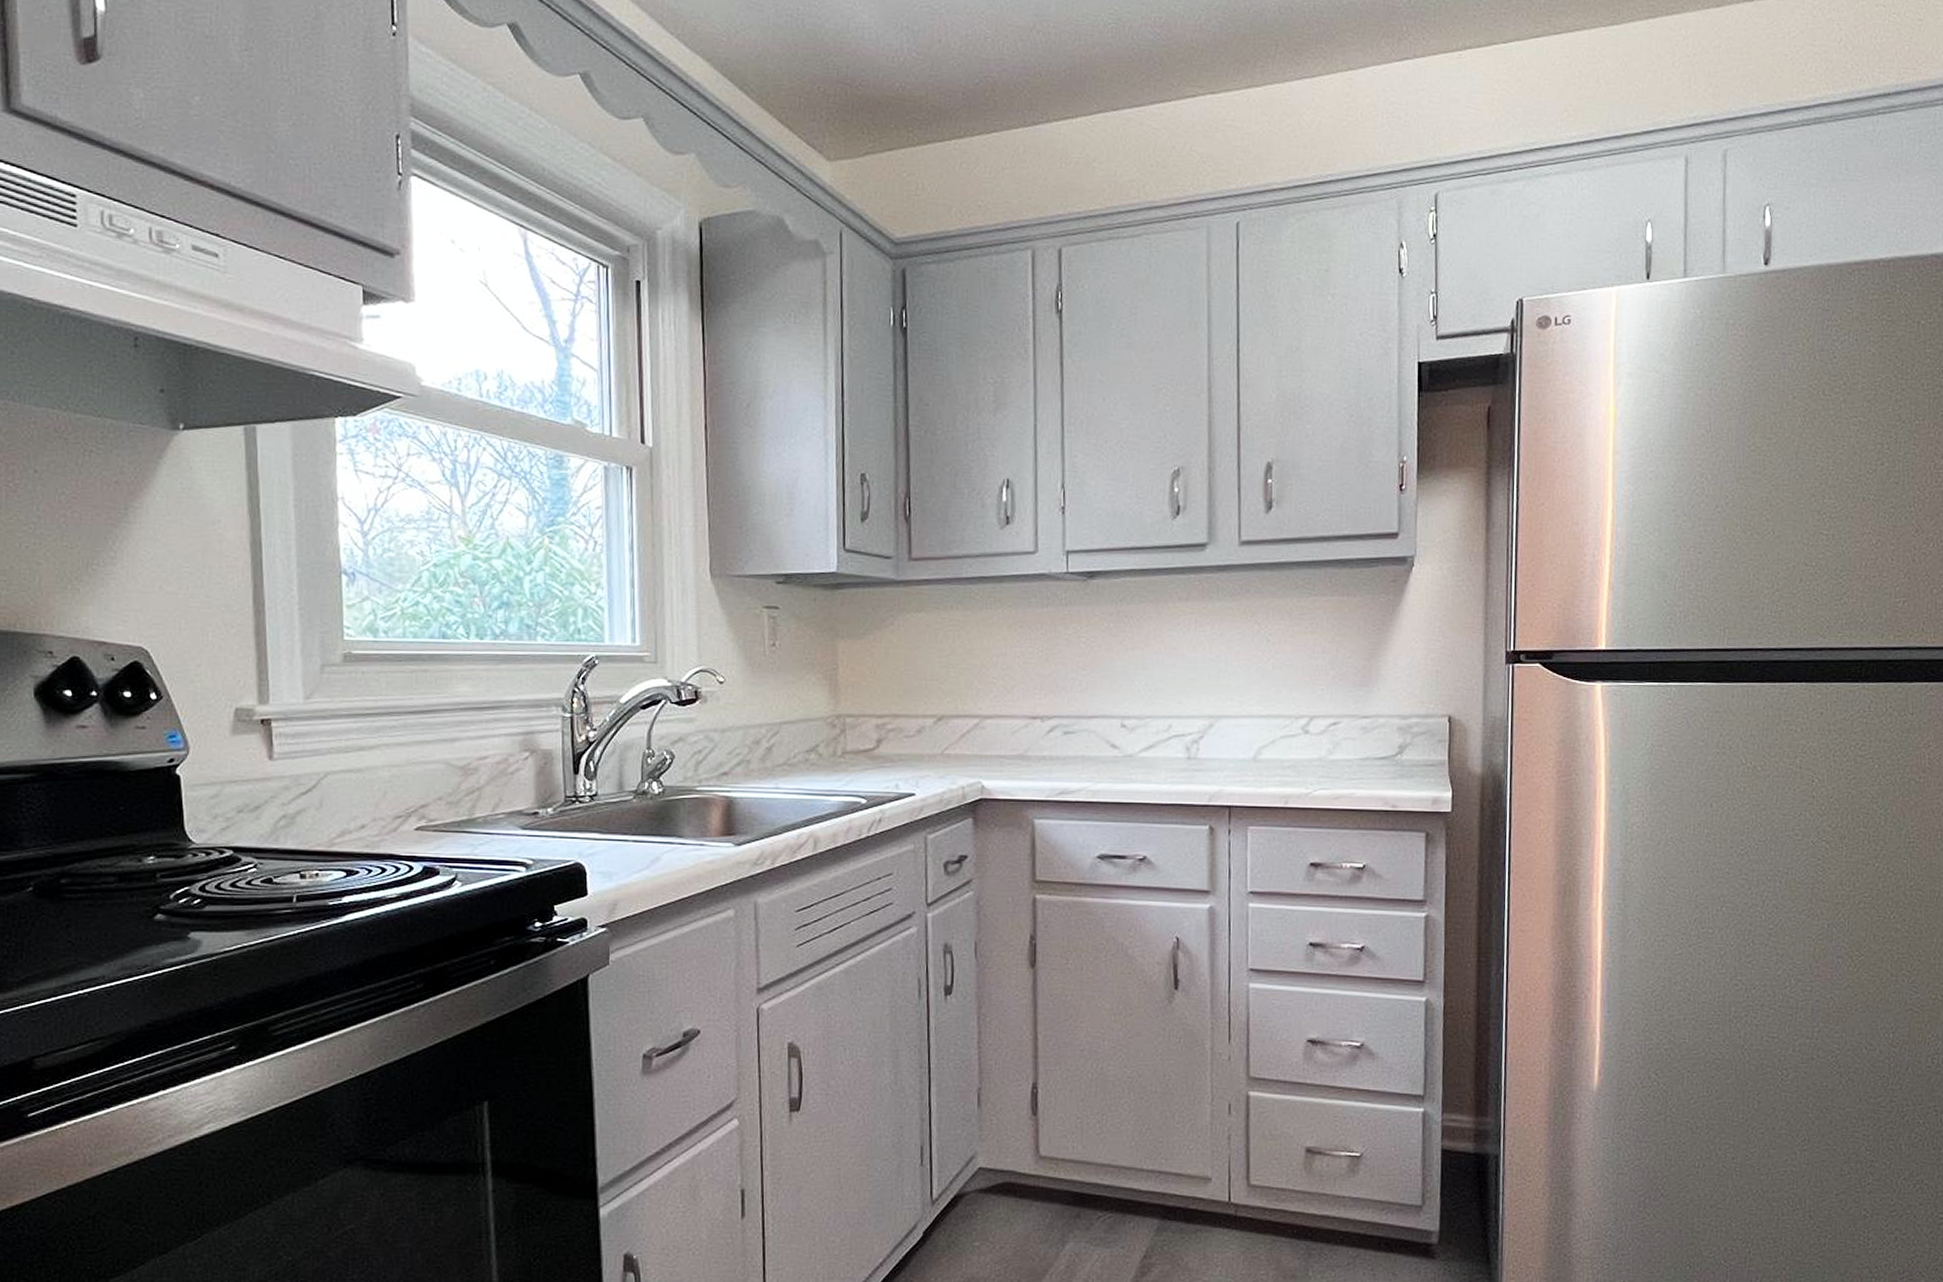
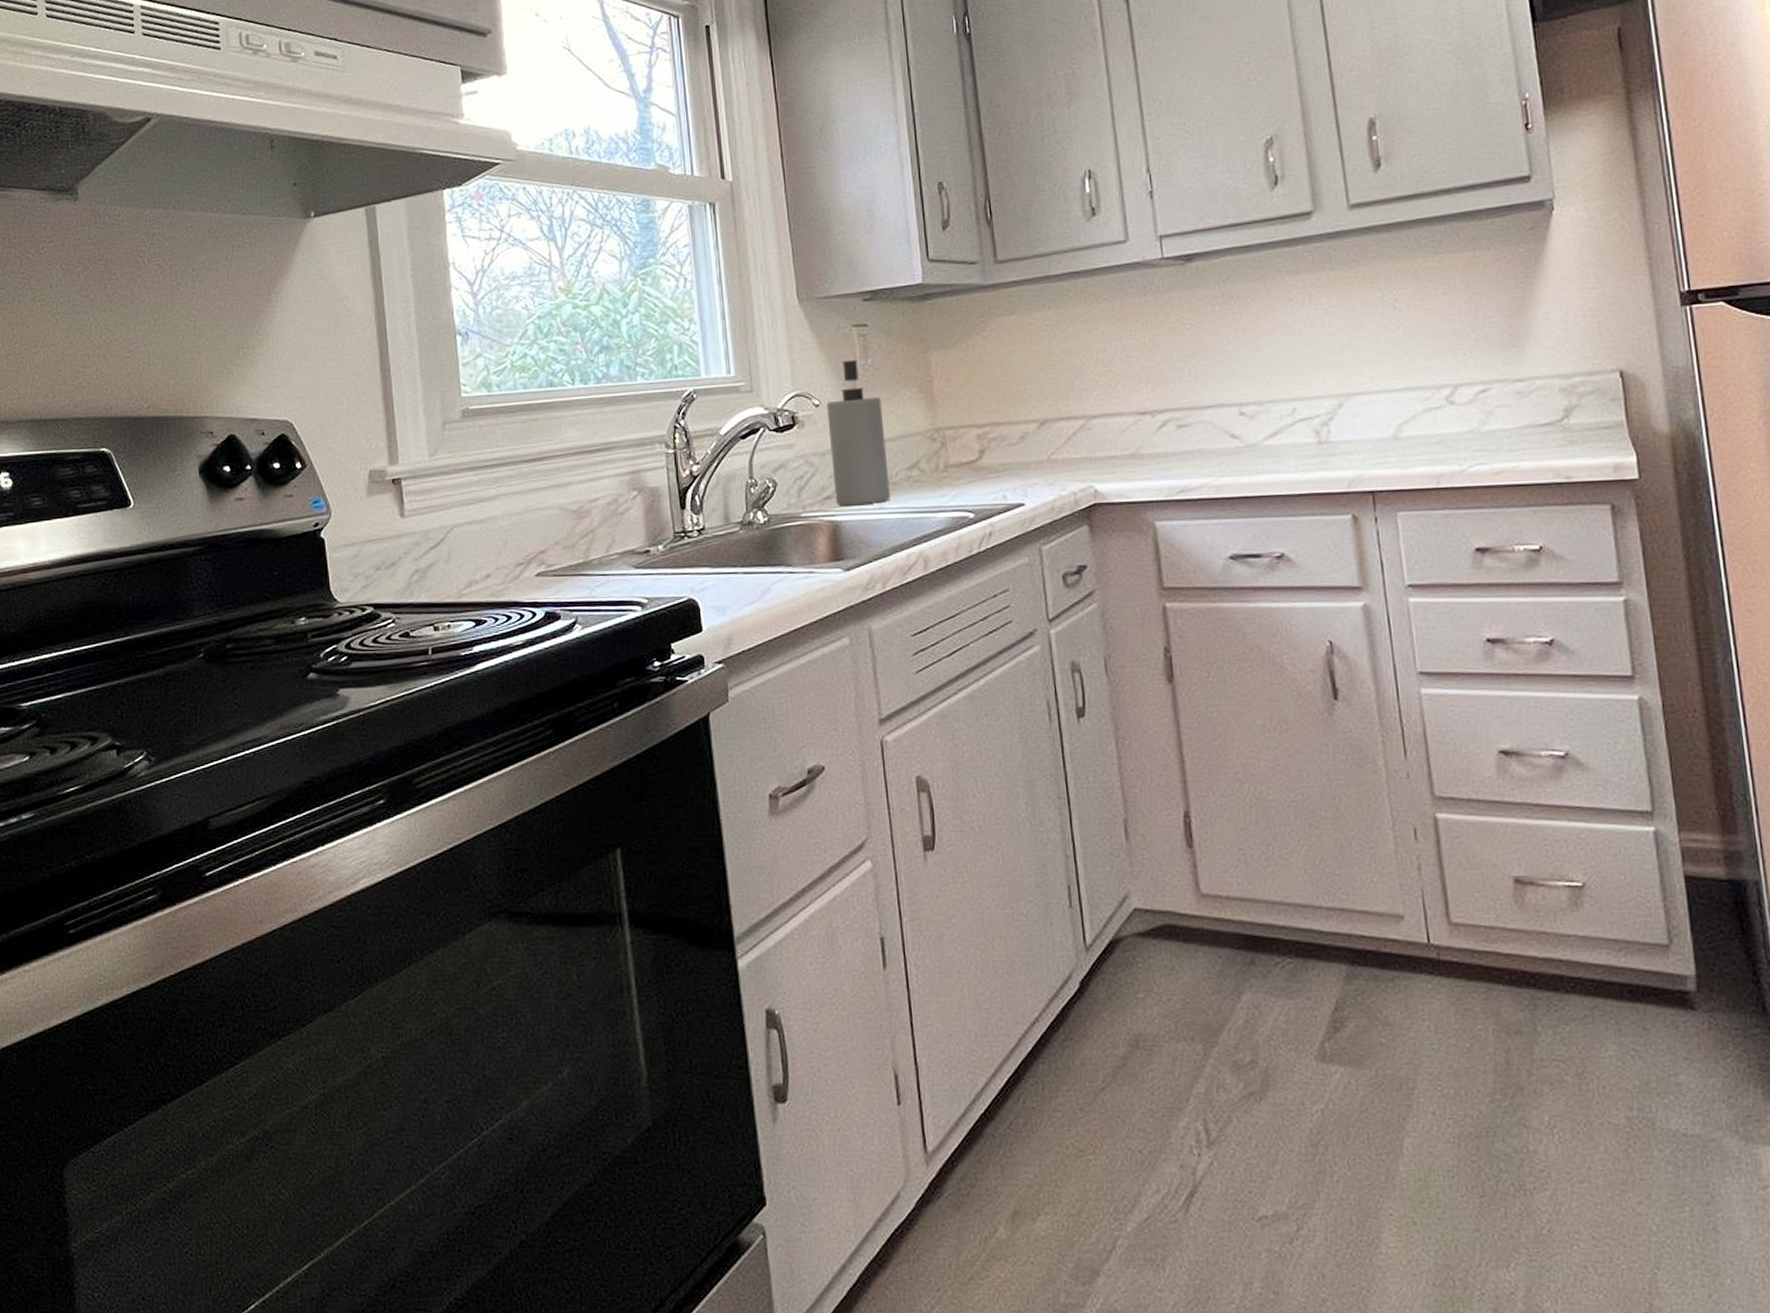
soap dispenser: none [730,640,787,783] -> present [827,359,891,505]

